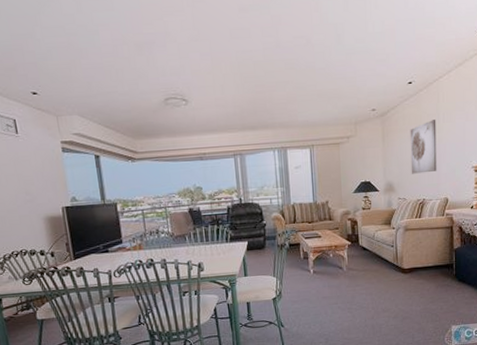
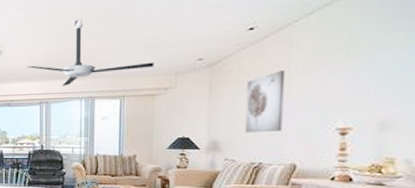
ceiling fan: none [216,68,337,137] -> present [27,19,155,86]

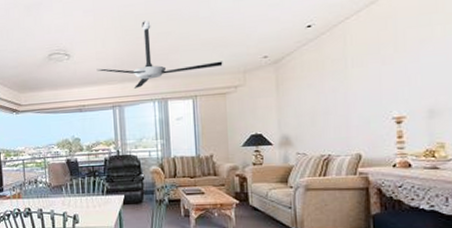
wall art: present [244,71,286,133] -> none [310,65,345,126]

